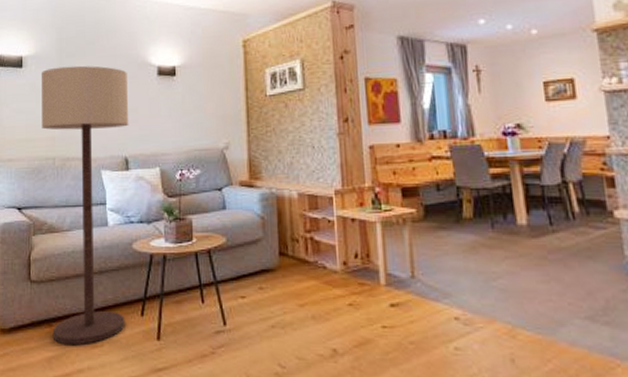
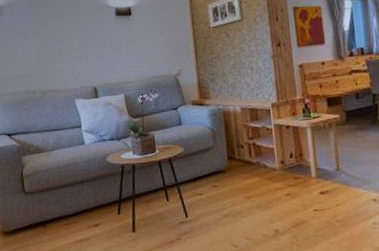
floor lamp: present [41,65,129,346] -> none [15,11,106,241]

